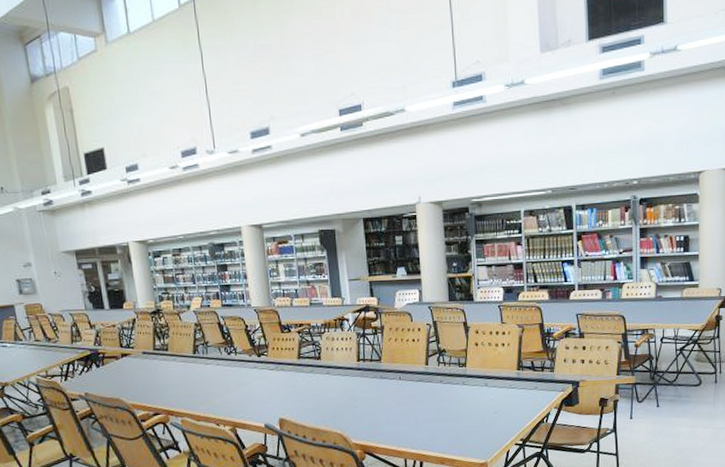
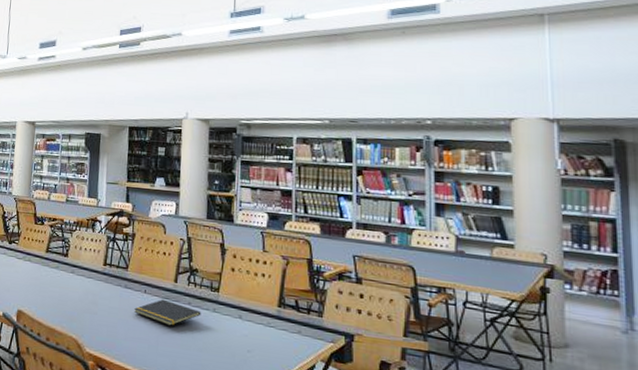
notepad: none [392,382,453,405] -> present [134,299,201,326]

